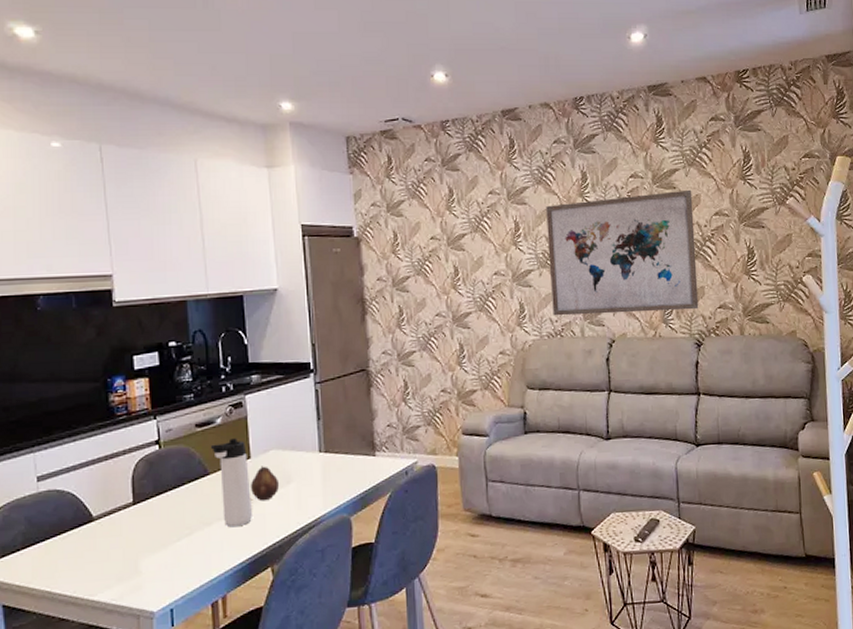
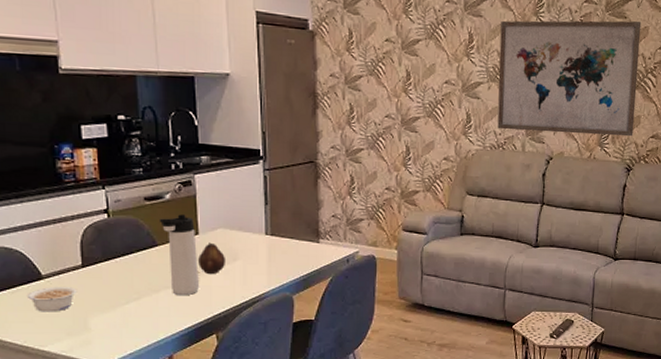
legume: none [77,527,129,558] -> present [26,287,78,312]

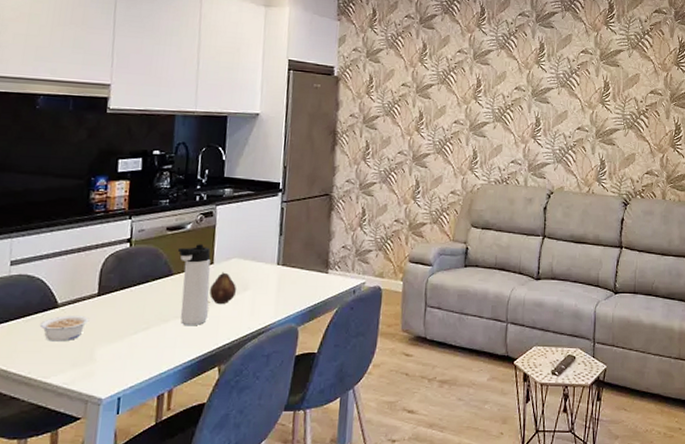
wall art: present [497,20,642,137] -> none [501,68,633,173]

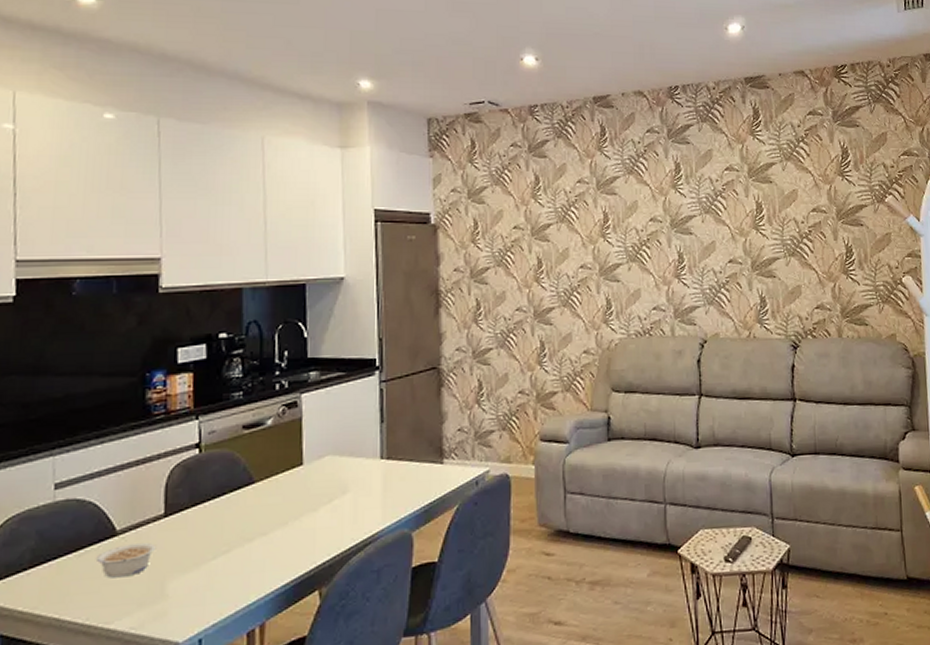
thermos bottle: present [177,244,211,326] -> none [257,442,301,544]
fruit: present [209,272,236,305] -> none [301,473,333,514]

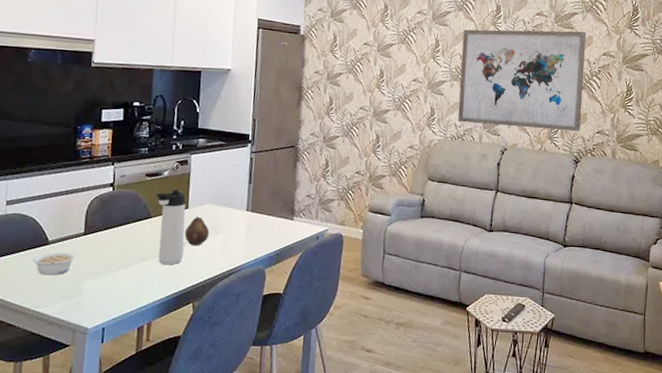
thermos bottle: none [257,442,301,544] -> present [155,190,186,265]
fruit: none [301,473,333,514] -> present [185,216,209,246]
wall art: none [637,184,796,314] -> present [458,29,587,132]

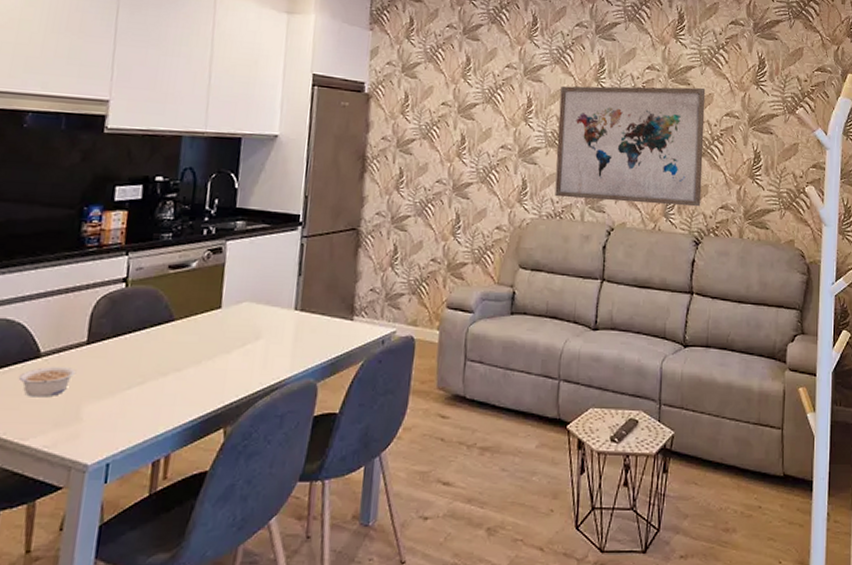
thermos bottle: present [155,190,186,265] -> none [180,285,219,381]
fruit: present [185,216,209,246] -> none [216,318,247,356]

